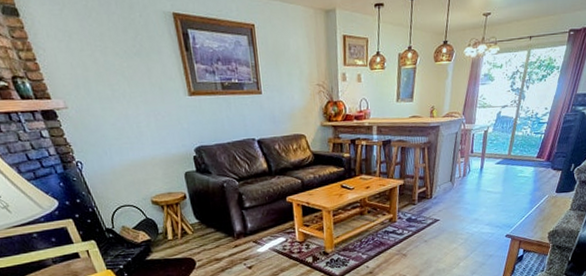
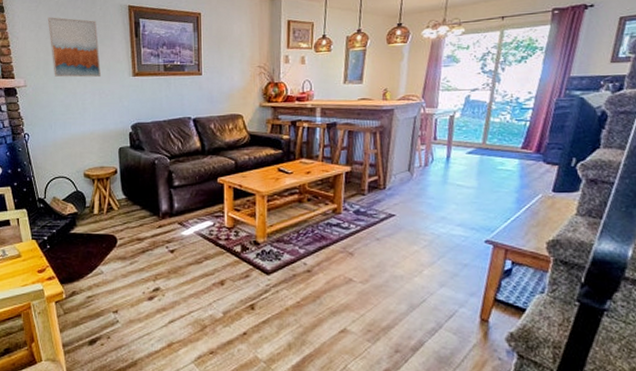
wall art: none [77,24,153,97] -> present [47,17,101,77]

